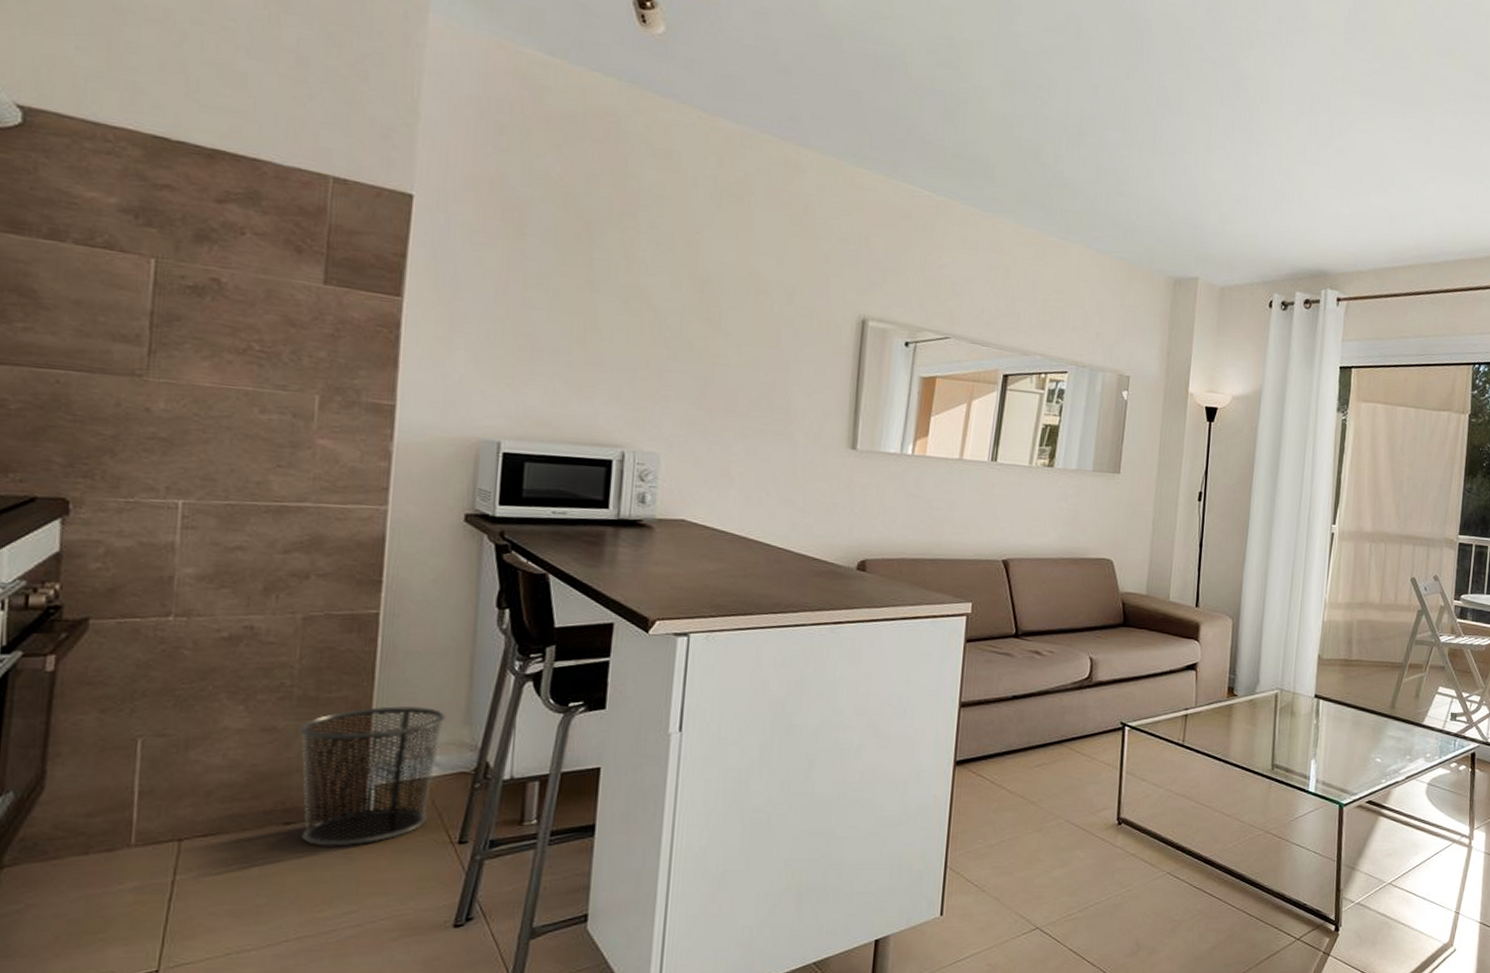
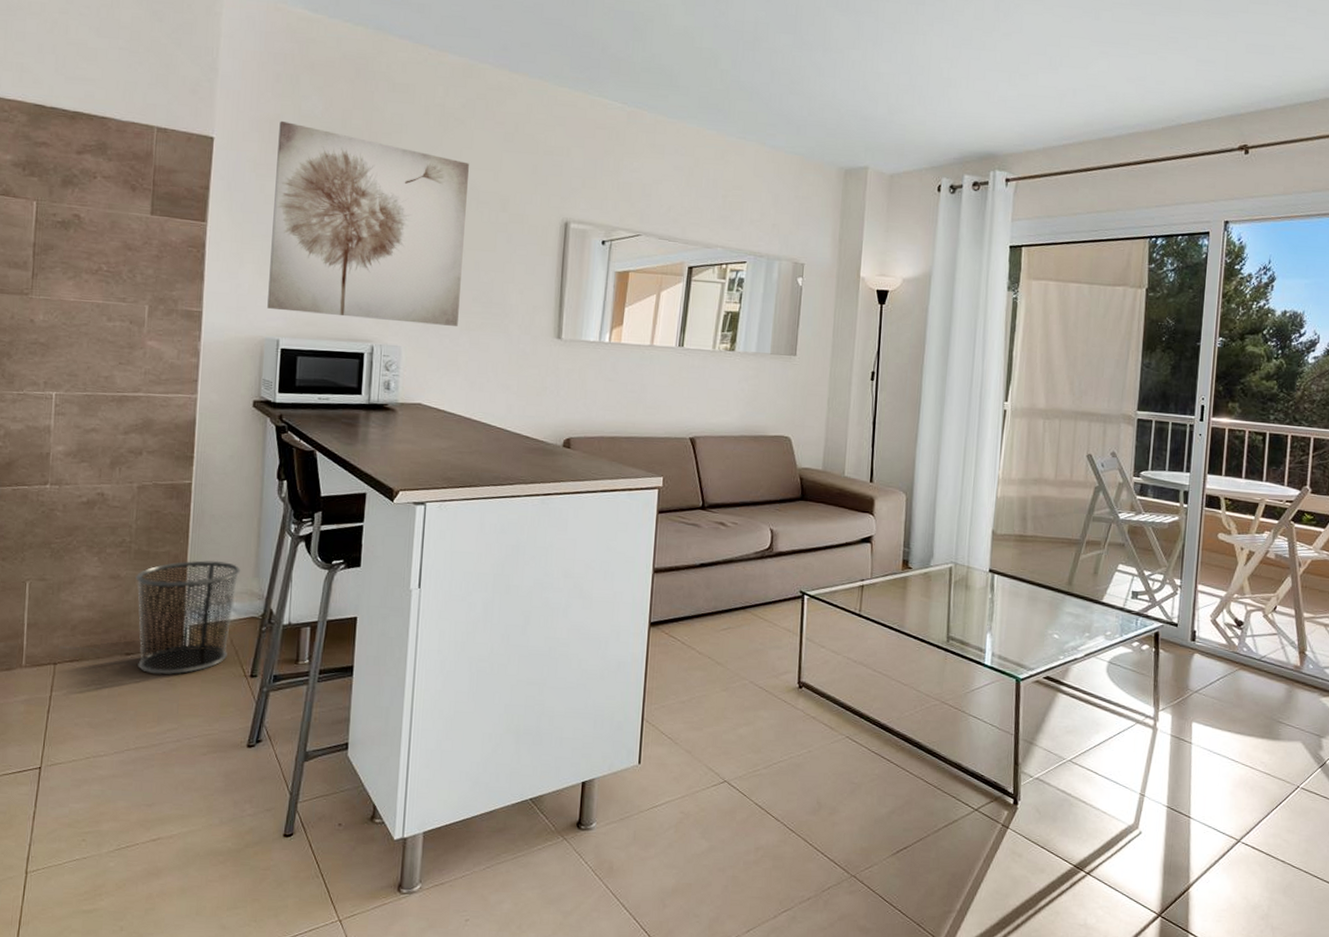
wall art: none [485,180,747,432] -> present [267,120,469,326]

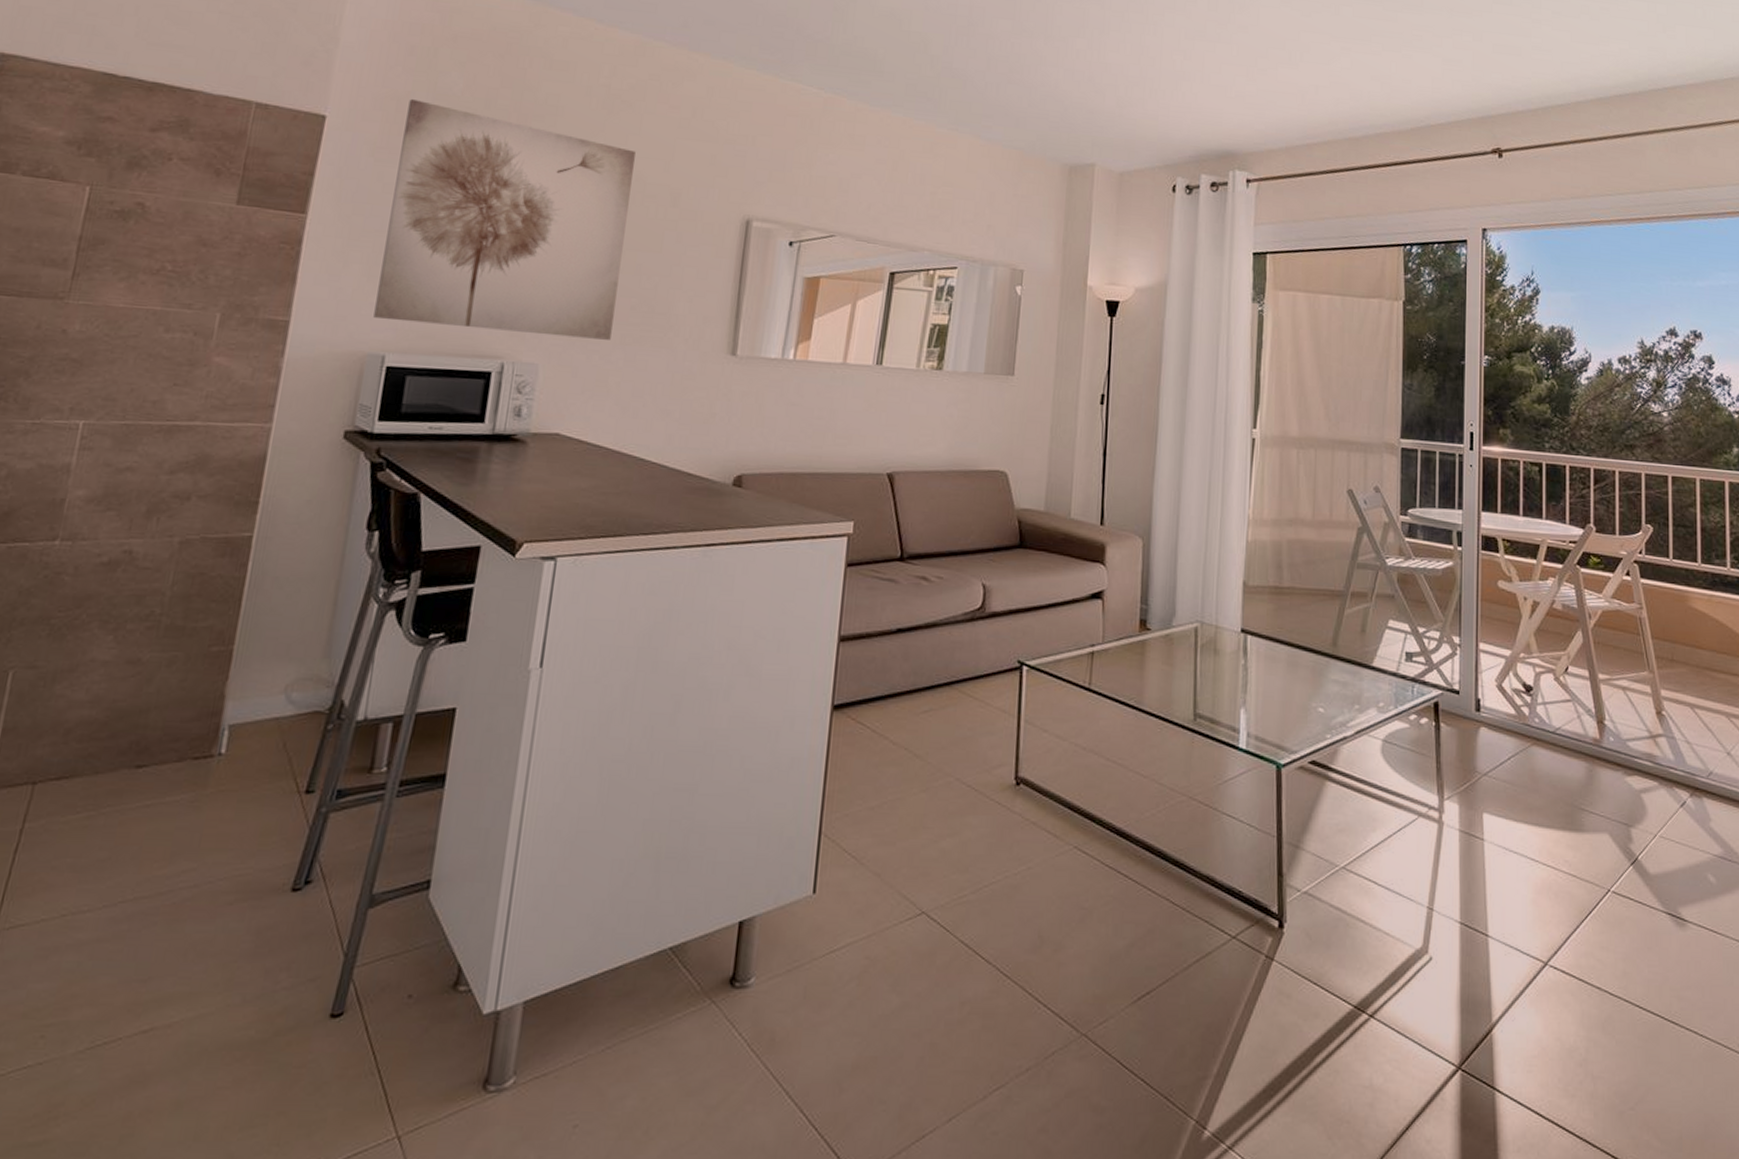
trash can: present [136,560,241,676] -> none [151,637,306,795]

